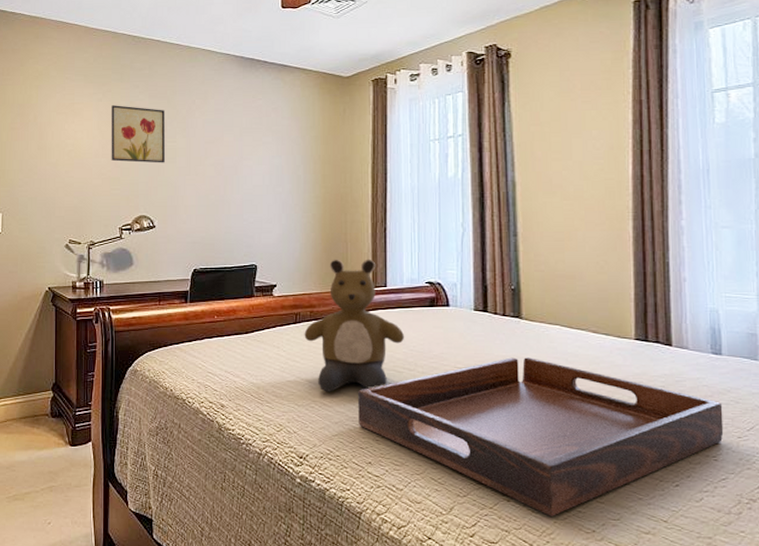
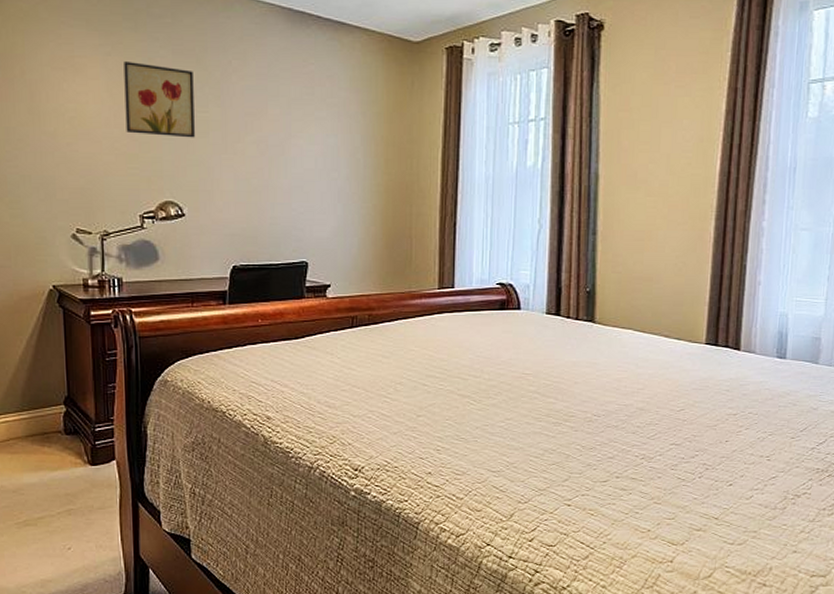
bear: present [304,259,405,392] -> none [361,256,472,401]
serving tray: present [358,357,724,516] -> none [419,363,781,518]

